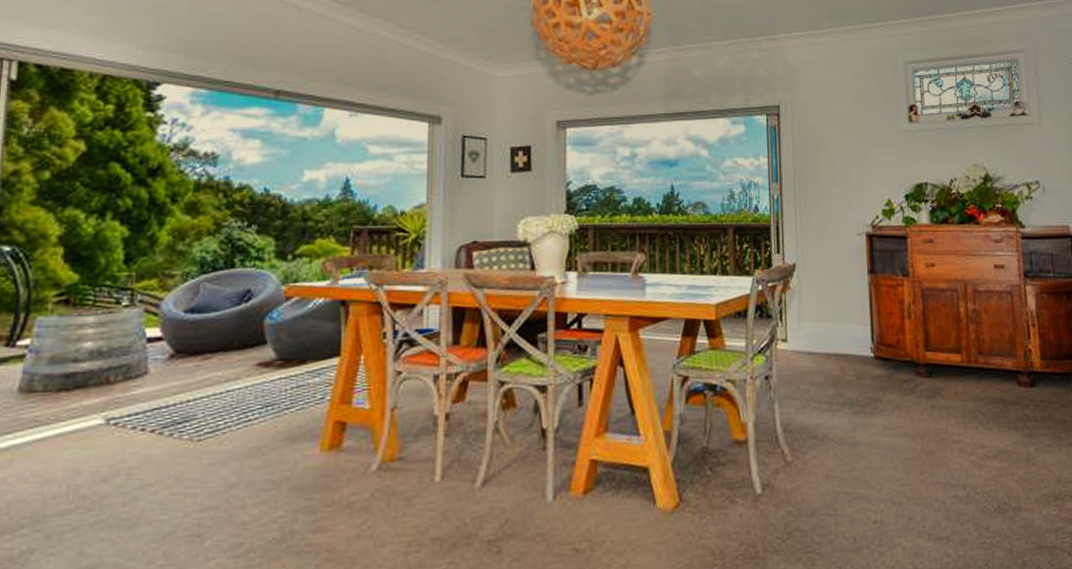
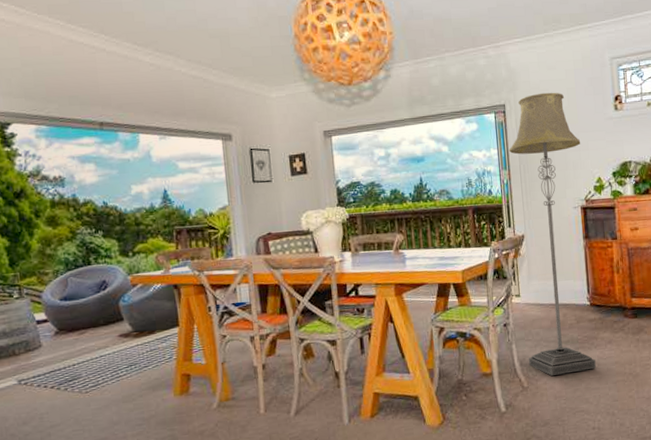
floor lamp: none [782,95,880,448] -> present [509,92,596,376]

